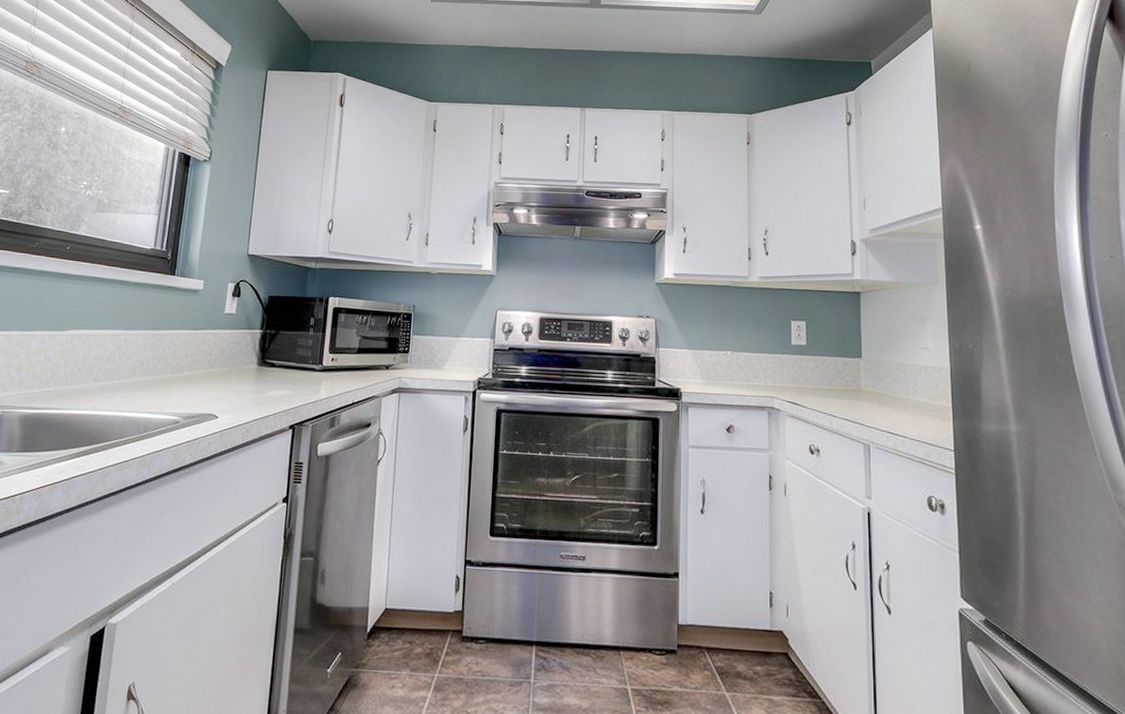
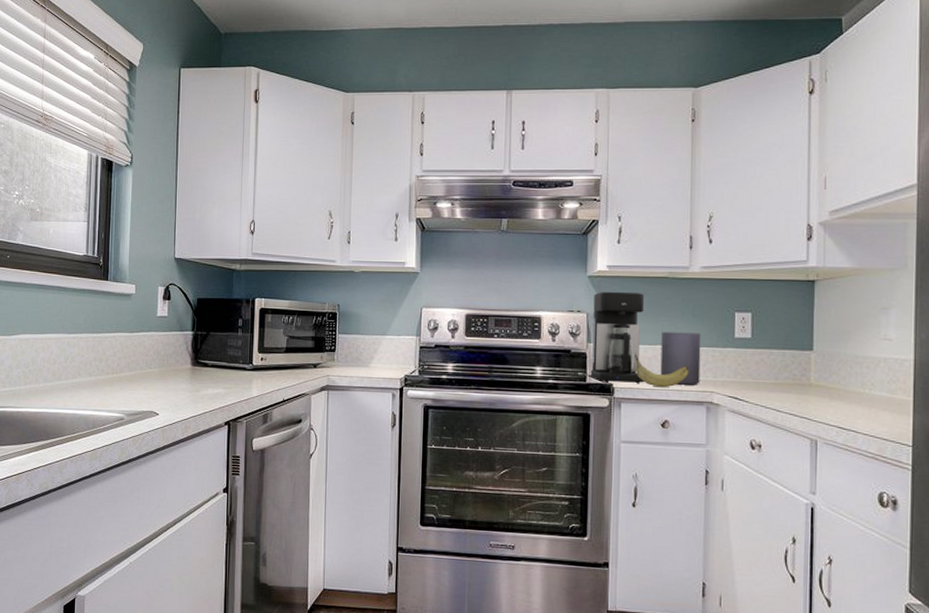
coffee maker: none [659,298,710,388] -> present [590,291,645,383]
fruit: none [701,358,751,393] -> present [635,353,689,388]
canister: none [724,338,761,391] -> present [660,332,701,385]

